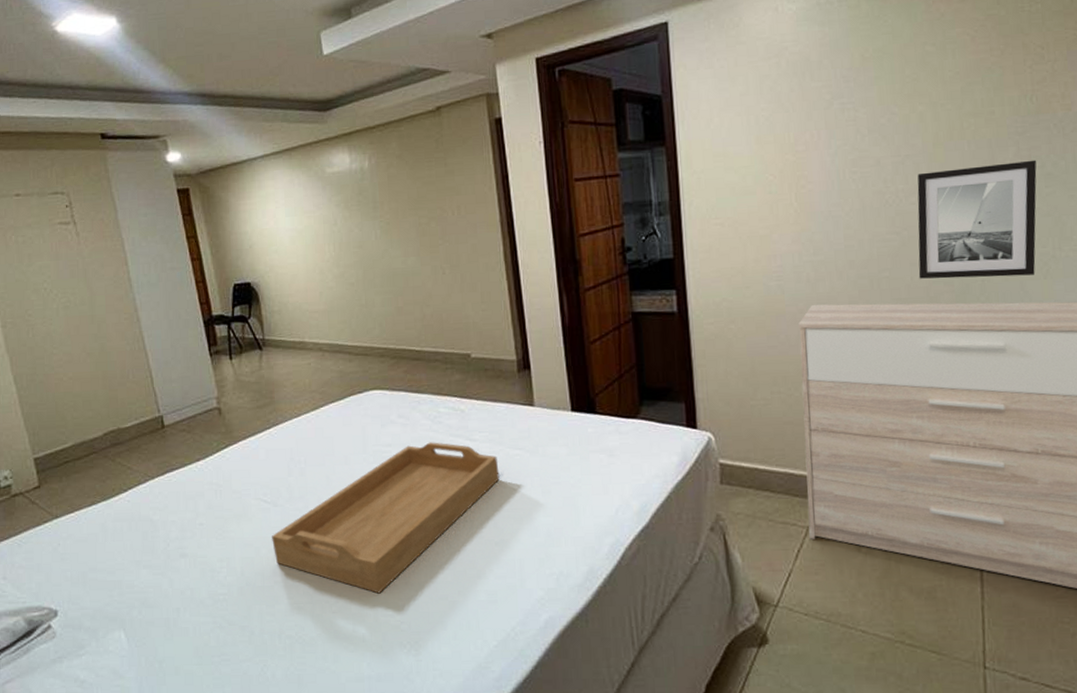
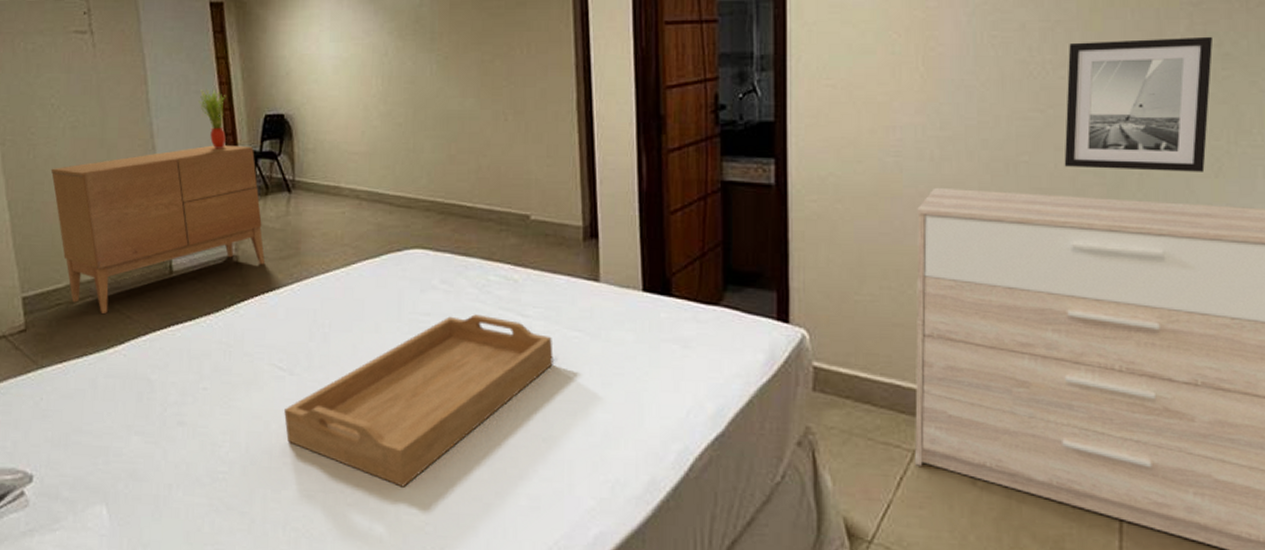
sideboard: none [49,312,244,468] -> present [50,145,265,315]
potted plant: none [175,265,201,317] -> present [199,89,226,149]

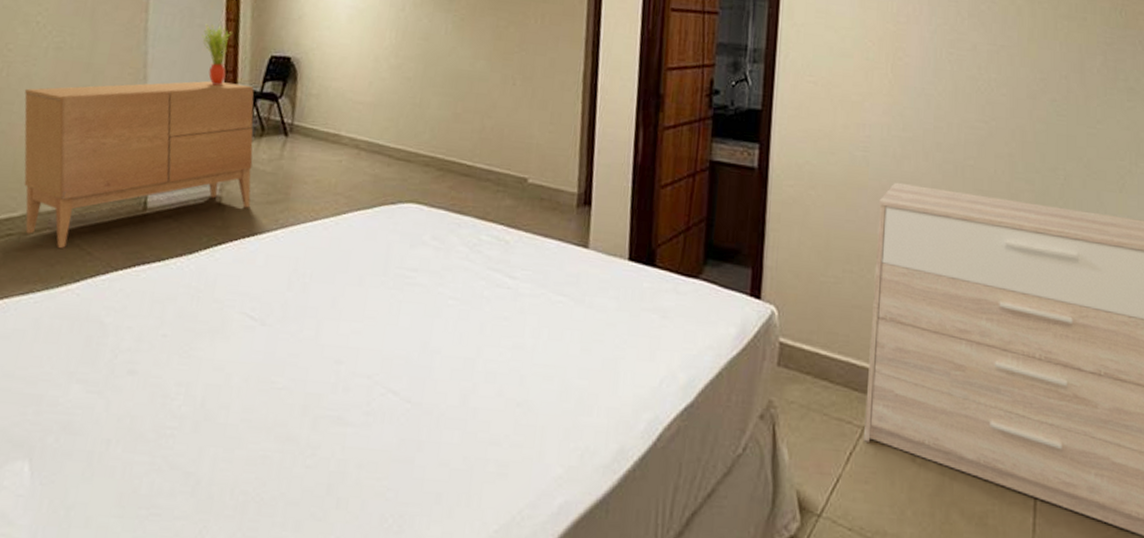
serving tray: present [284,314,553,487] -> none [248,273,537,450]
wall art: present [1064,36,1213,172] -> none [1002,65,1120,187]

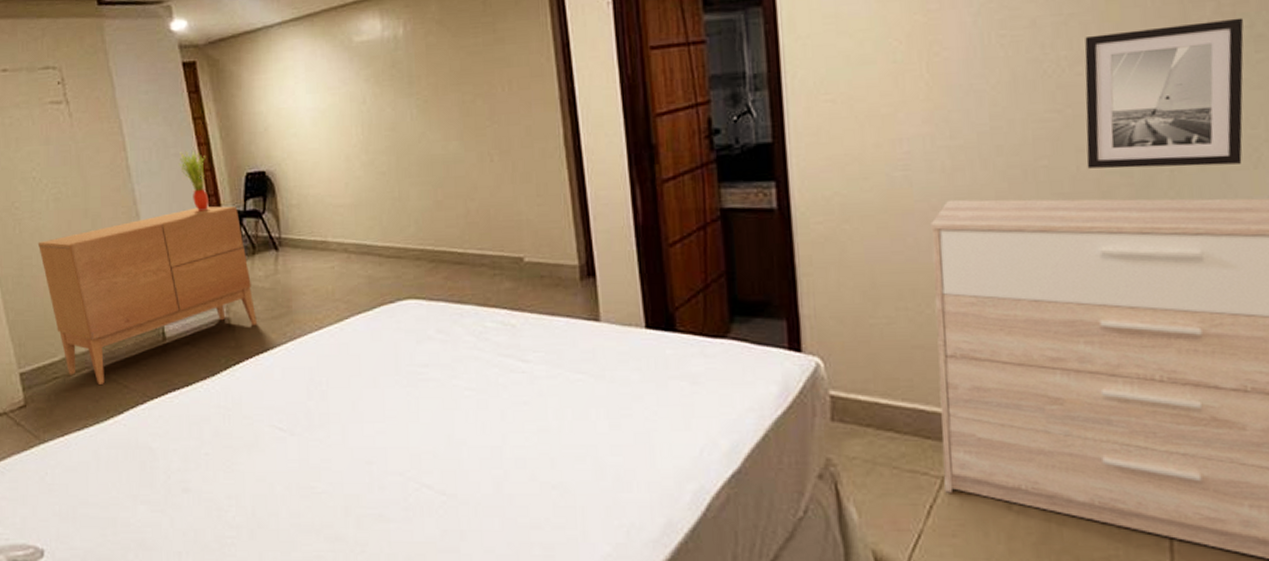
wall art: none [1002,65,1120,187] -> present [1084,17,1244,169]

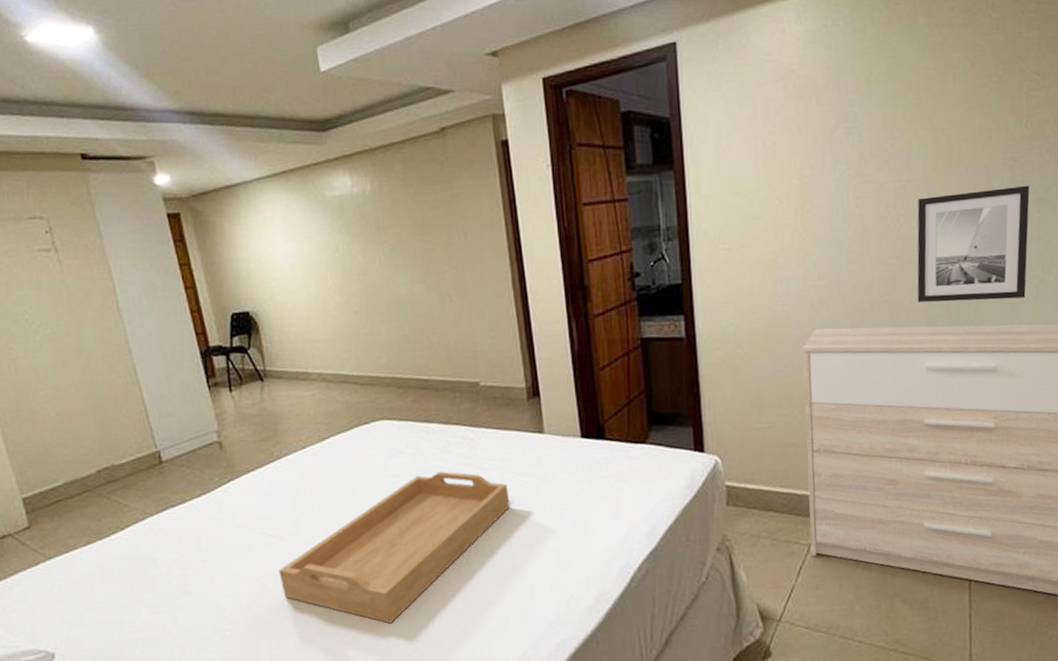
sideboard: present [37,206,257,386] -> none [33,343,246,506]
potted plant: present [179,151,209,211] -> none [167,294,198,348]
serving tray: none [288,362,558,543] -> present [279,471,510,624]

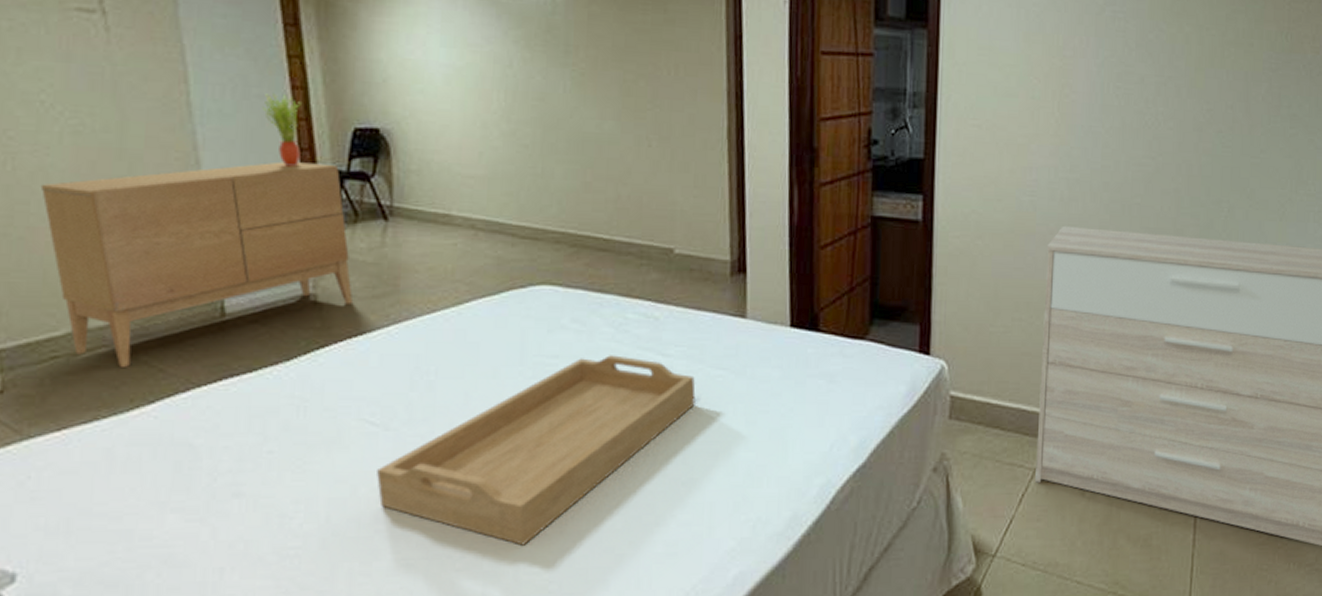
sideboard: none [33,343,246,506] -> present [40,161,353,369]
potted plant: none [167,294,198,348] -> present [263,93,301,167]
wall art: present [917,185,1030,303] -> none [1168,97,1284,216]

